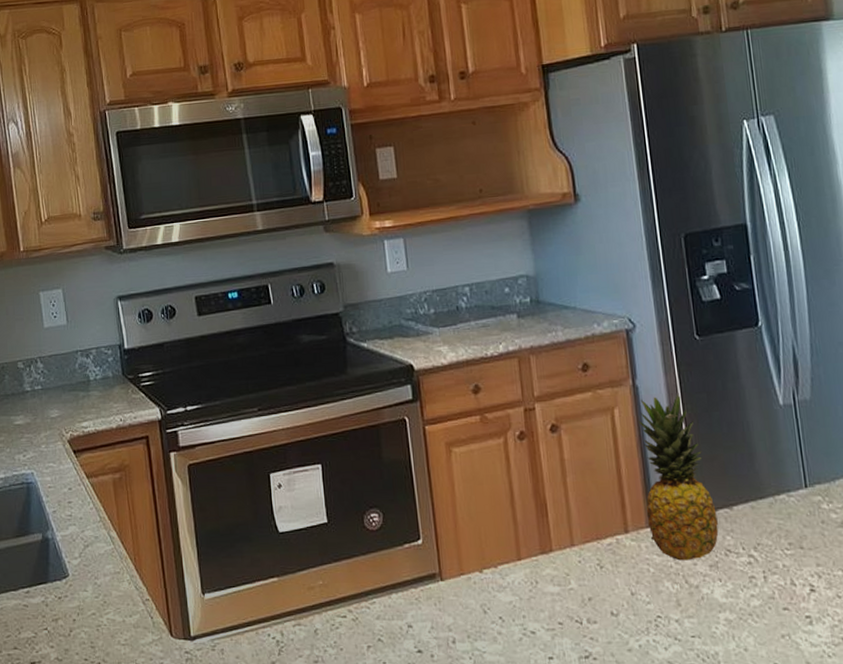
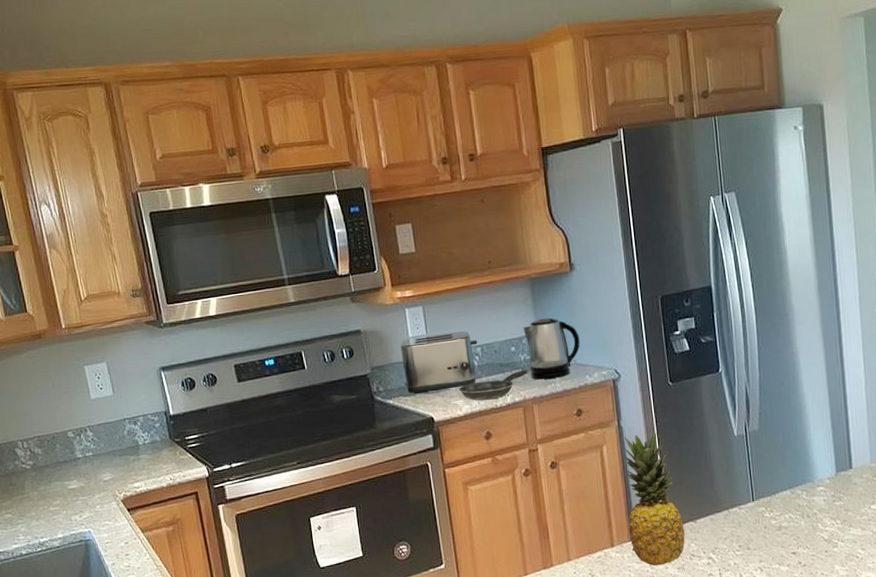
toaster: none [377,267,466,337] -> present [400,331,478,394]
frying pan: none [442,315,524,348] -> present [458,370,527,401]
kettle: none [519,255,587,326] -> present [523,317,580,380]

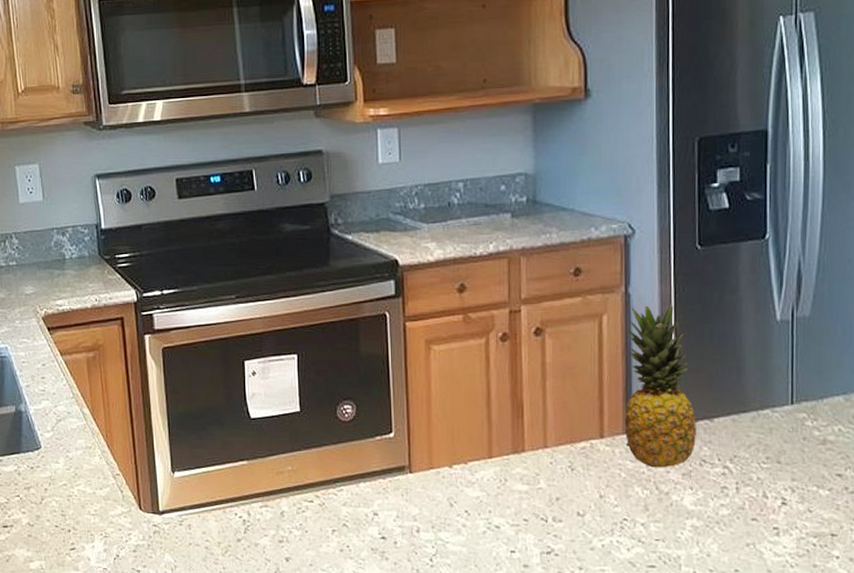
toaster: present [400,331,478,394] -> none [367,161,460,230]
frying pan: present [458,370,527,401] -> none [431,214,518,246]
kettle: present [523,317,580,380] -> none [518,153,588,227]

